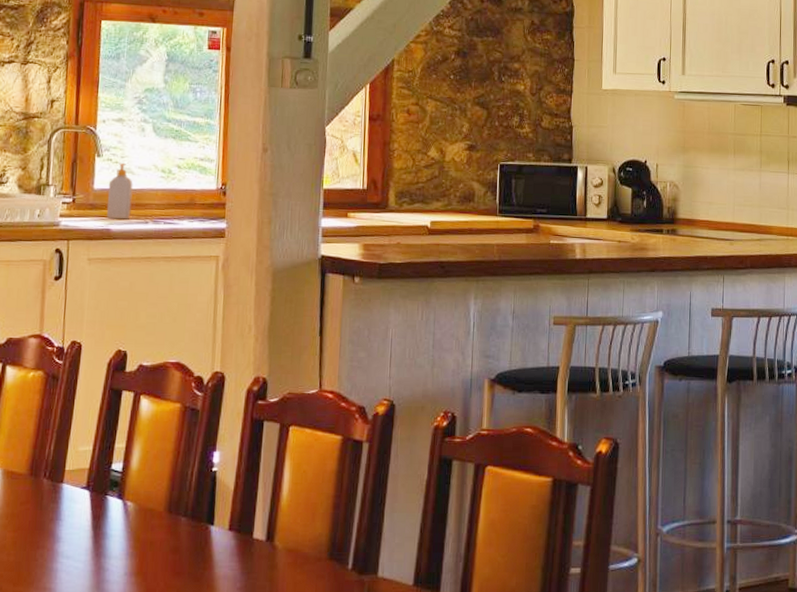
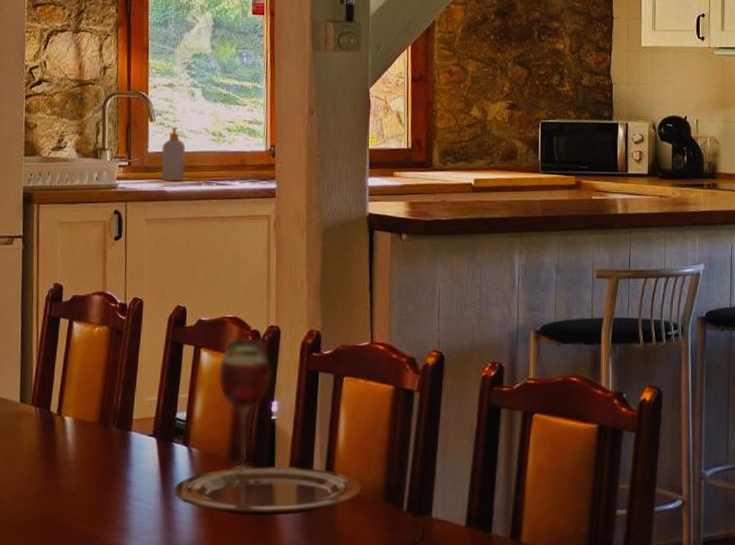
plate: none [105,521,307,575] -> present [173,467,364,516]
wineglass: none [157,384,215,526] -> present [217,338,272,471]

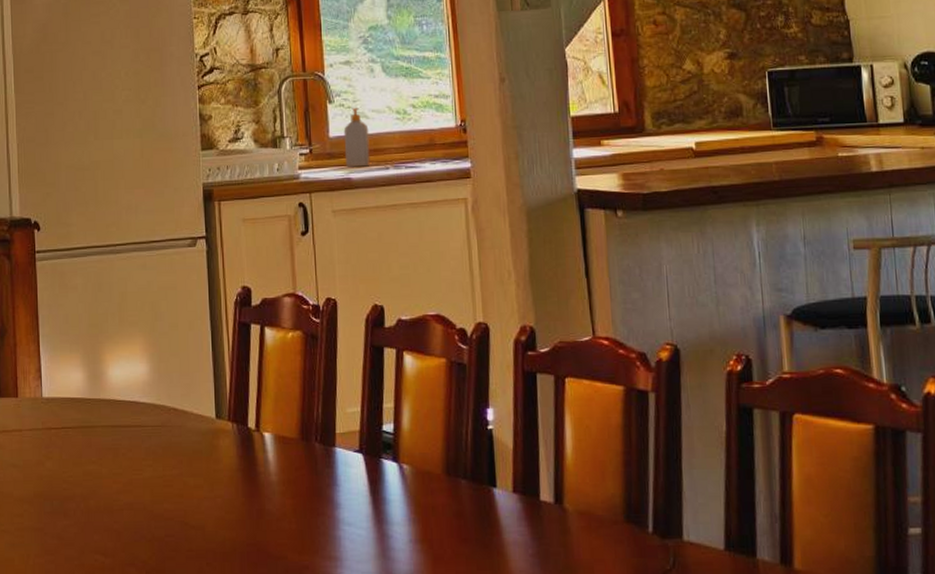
plate: present [173,467,364,516] -> none [386,483,600,541]
wineglass: present [217,338,272,471] -> none [423,337,484,490]

